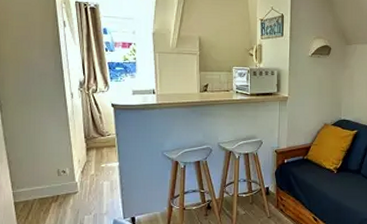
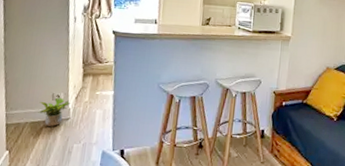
potted plant: none [45,172,77,201] -> present [38,97,71,126]

